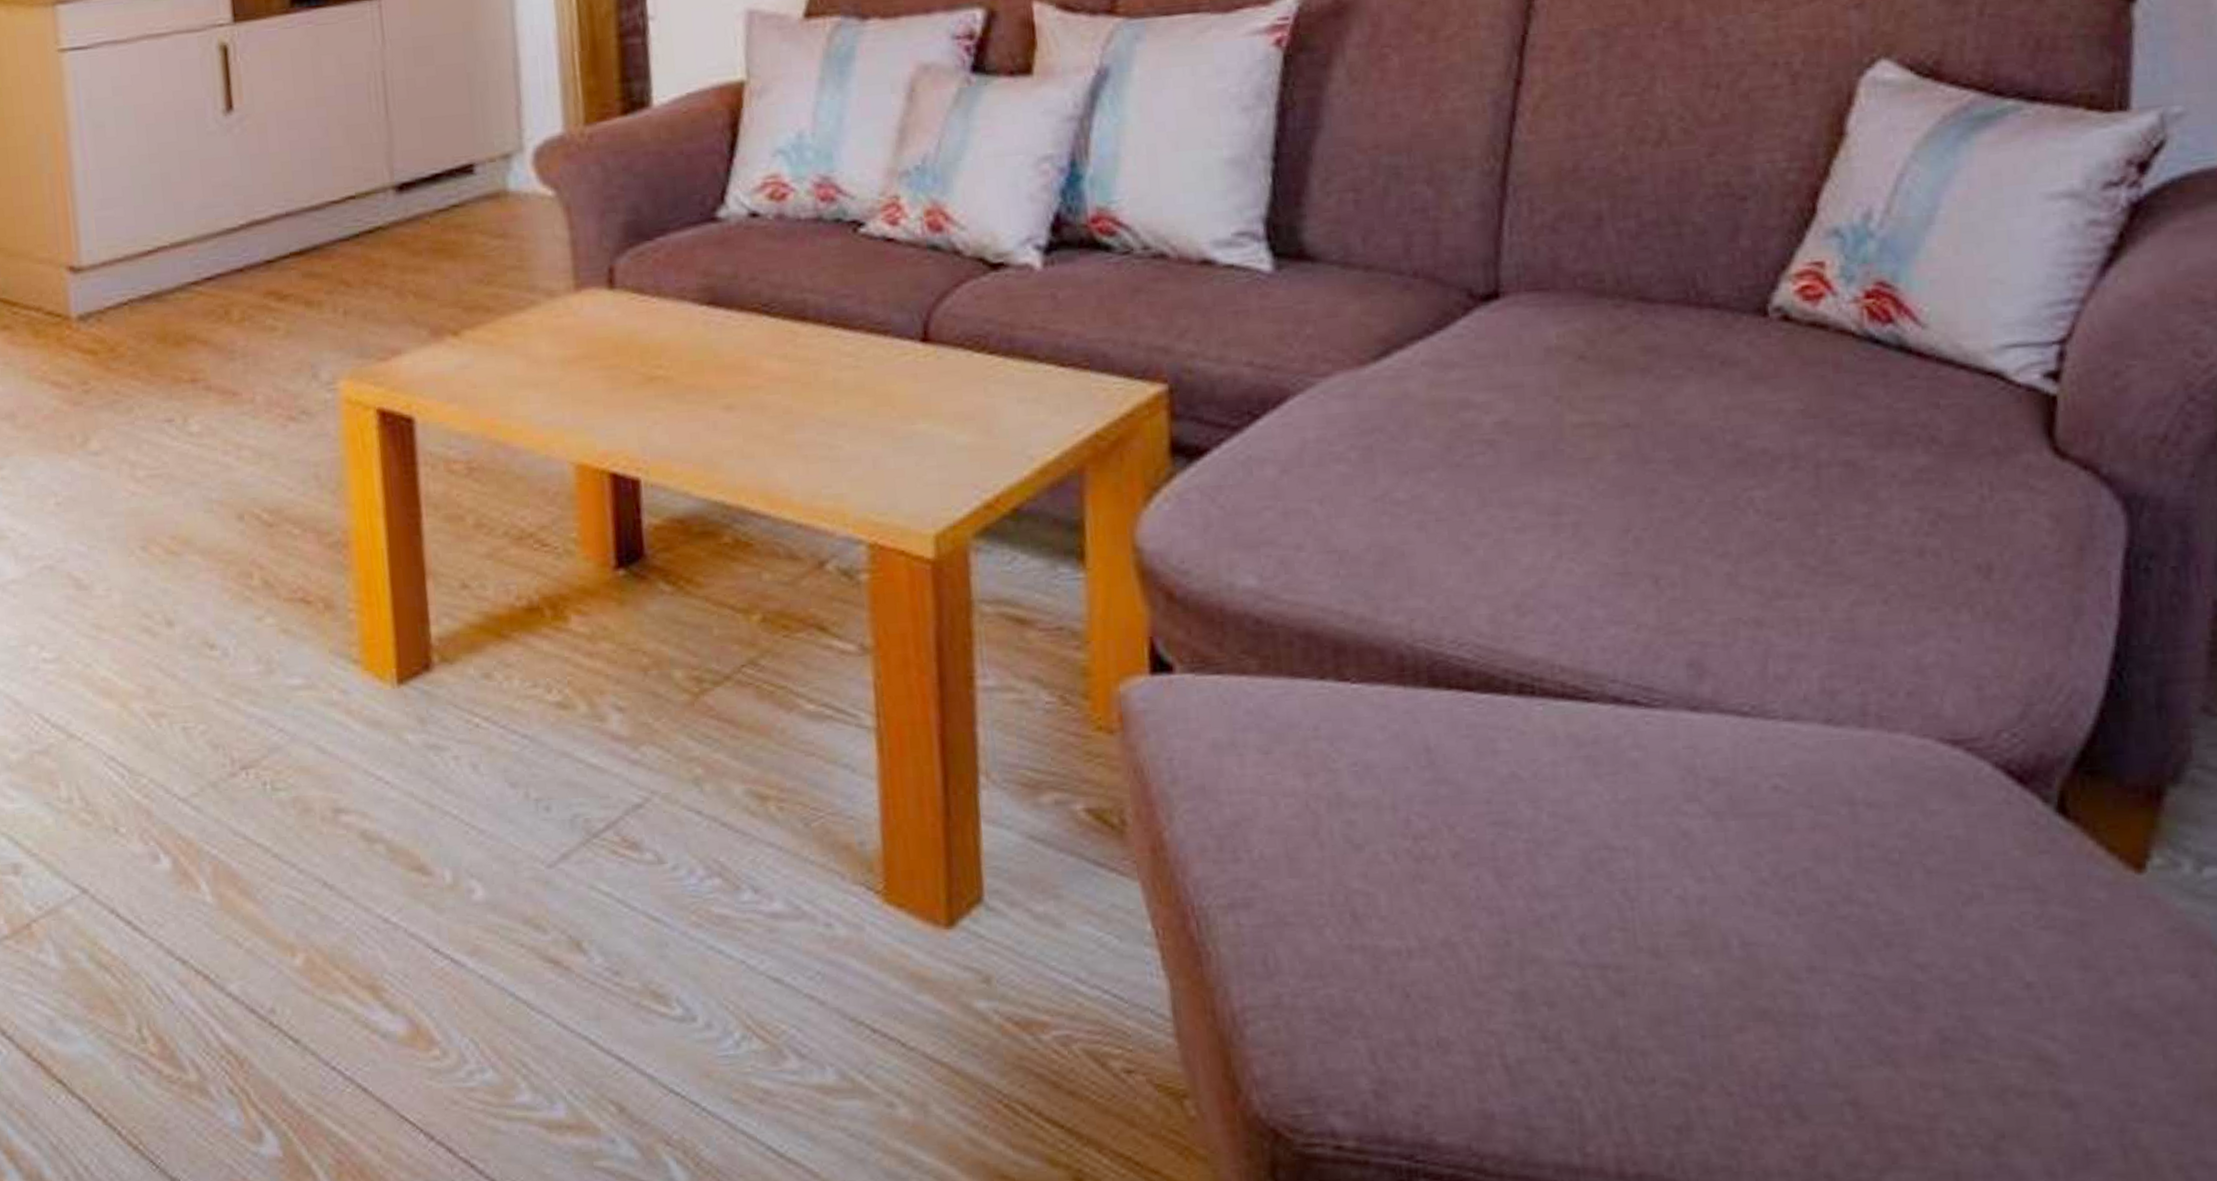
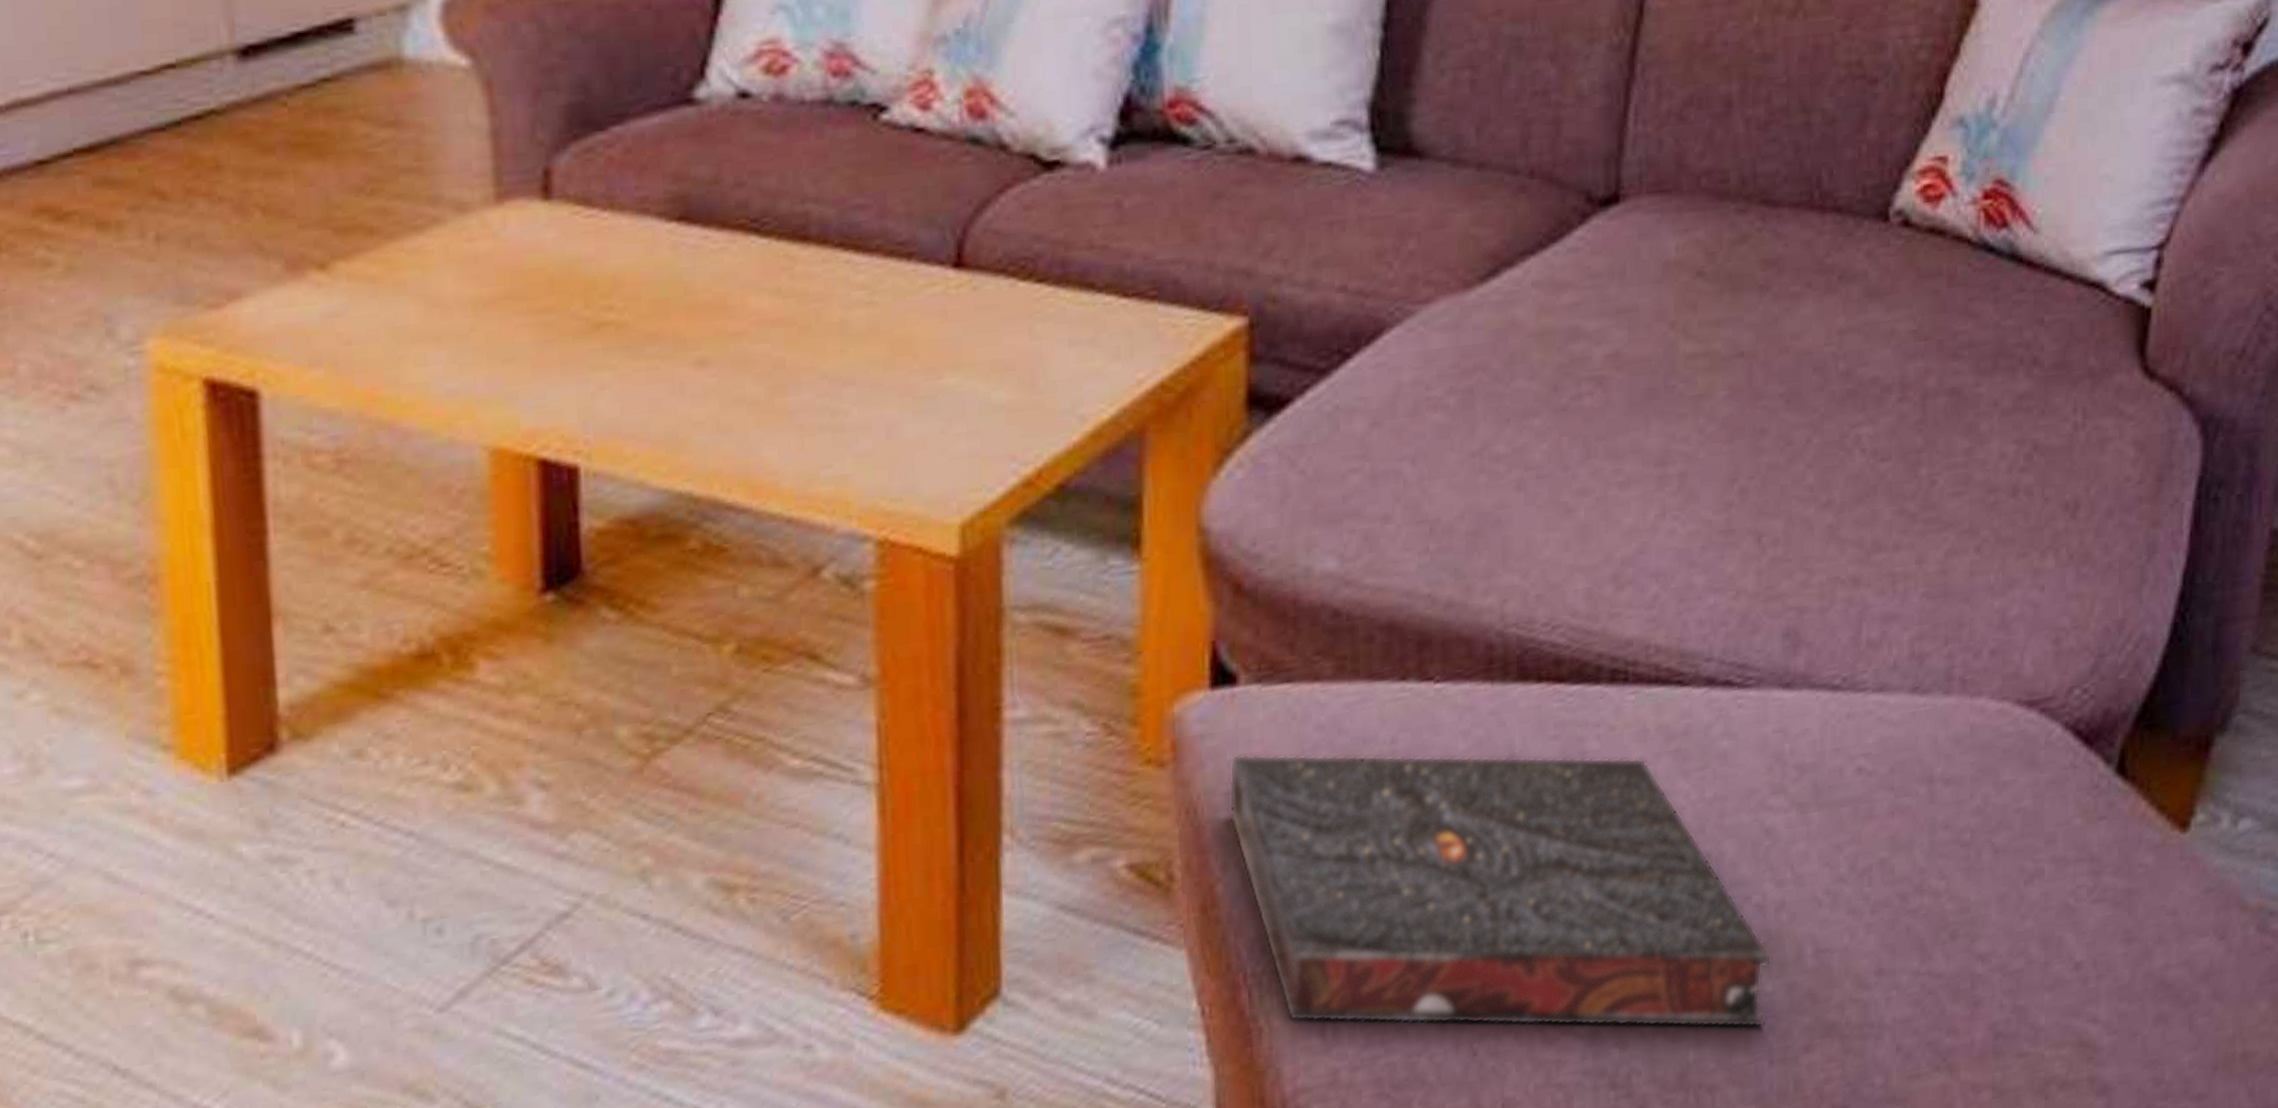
book: none [1169,729,1696,1006] -> present [1228,754,1771,1029]

